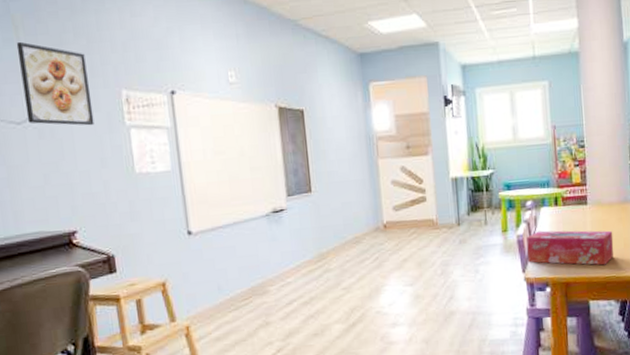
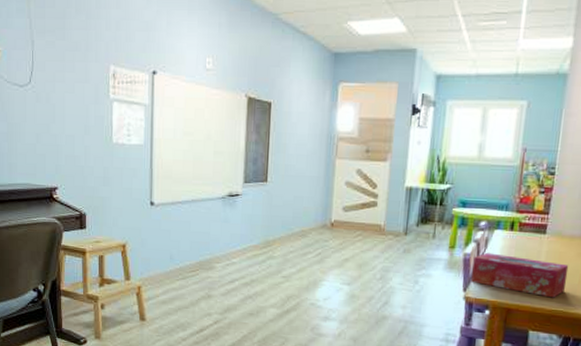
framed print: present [16,41,94,126] -> none [27,12,84,95]

